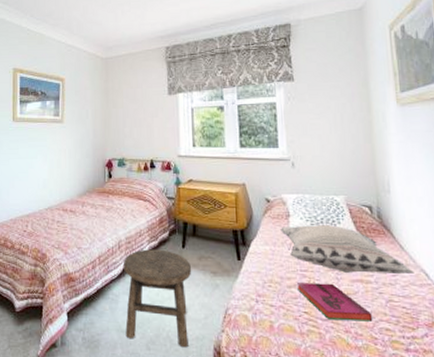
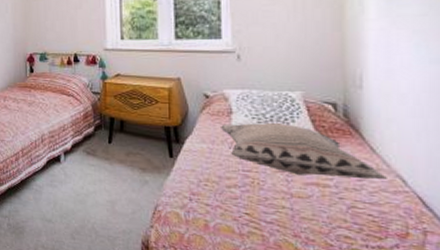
stool: present [124,249,192,348] -> none [47,143,119,240]
hardback book: present [297,283,373,322] -> none [238,183,329,228]

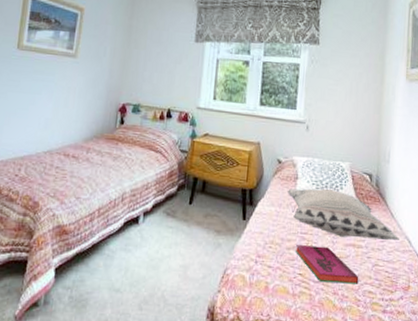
hardback book: none [238,183,329,228] -> present [296,245,359,284]

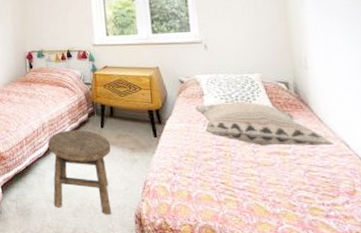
stool: none [118,203,197,308] -> present [48,130,112,215]
hardback book: present [296,245,359,284] -> none [213,156,291,190]

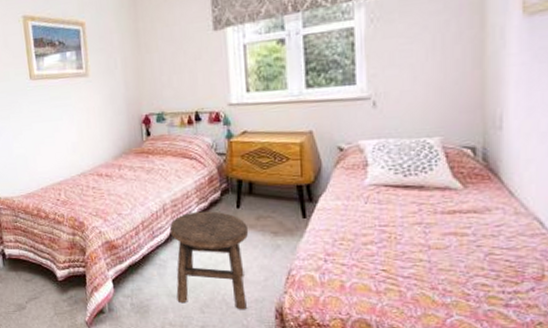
decorative pillow: present [195,102,334,146] -> none [356,172,525,226]

